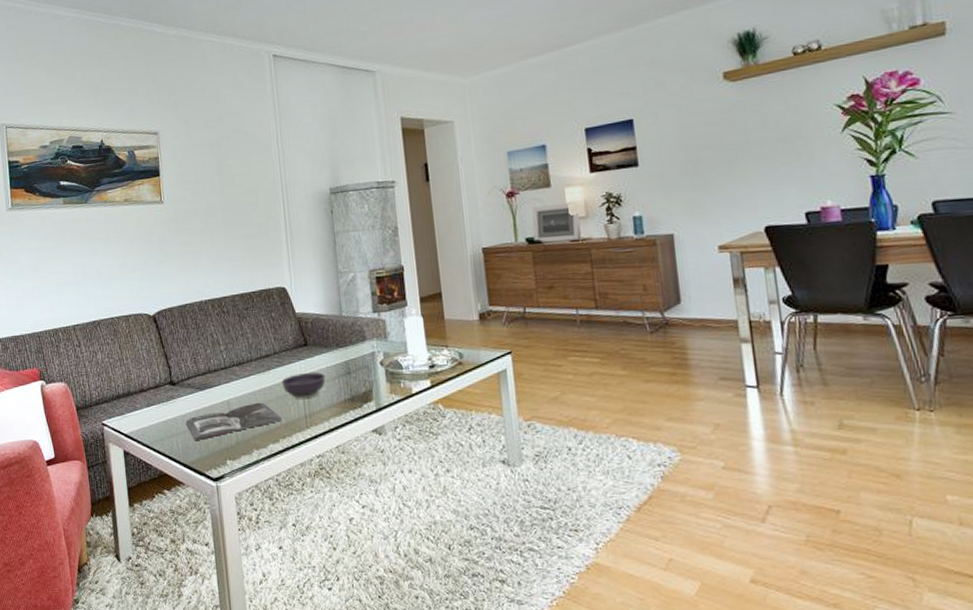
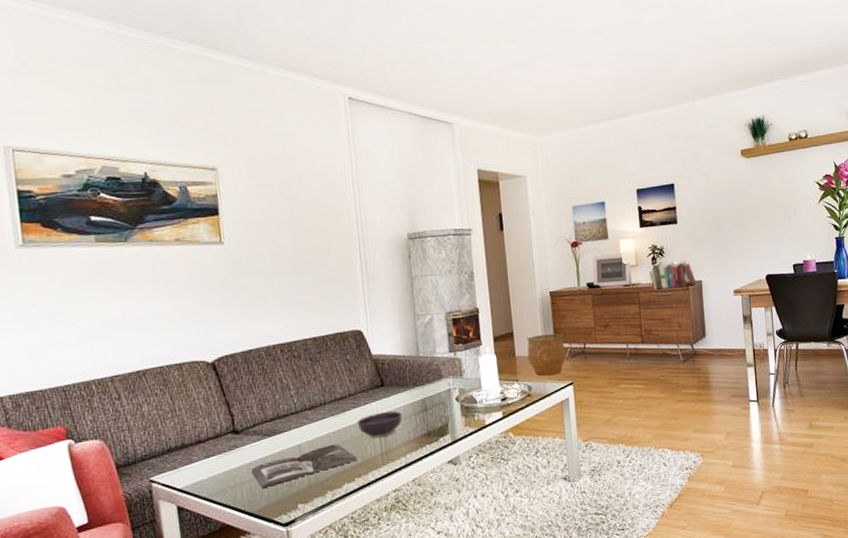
basket: none [456,295,503,343] -> present [526,333,566,377]
books: none [606,209,666,246] -> present [651,259,696,290]

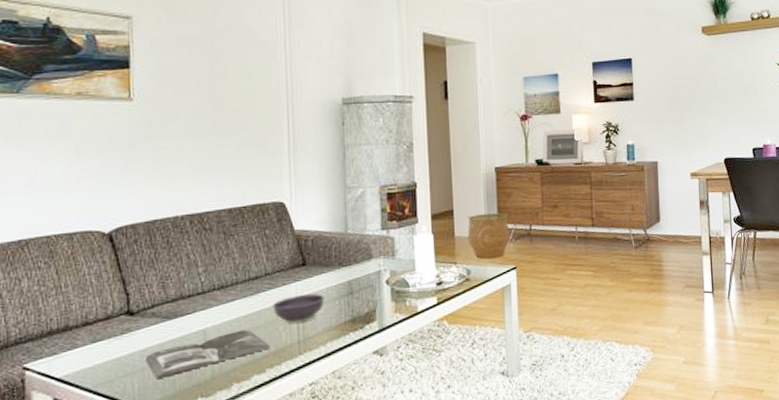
books: present [651,259,696,290] -> none [605,138,652,169]

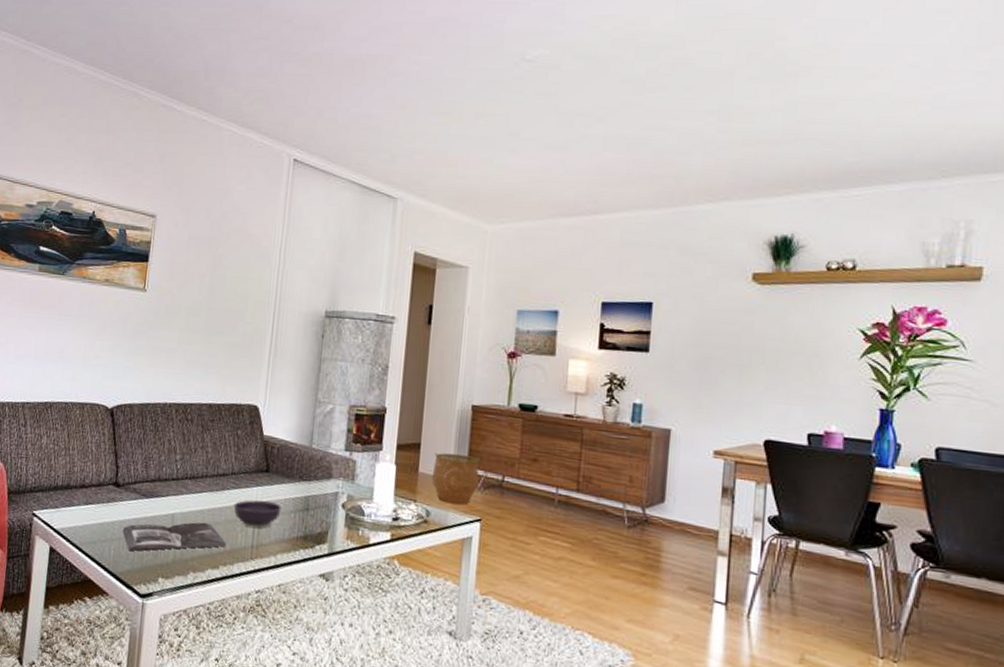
picture frame: present [542,129,584,165] -> none [527,373,579,417]

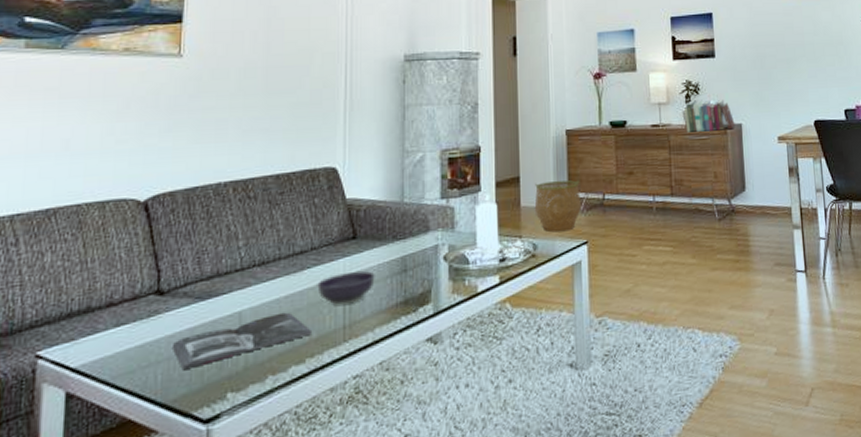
books: none [603,395,663,434] -> present [684,99,735,132]

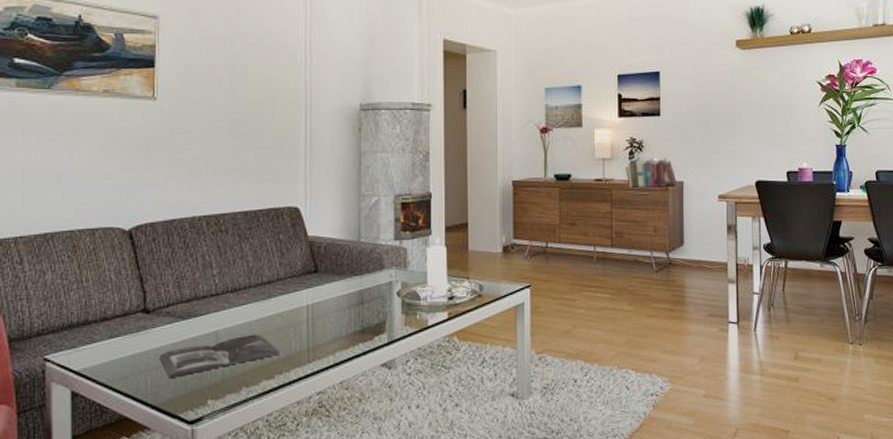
bowl: present [317,271,375,305] -> none [283,302,335,330]
basket: present [534,180,581,233] -> none [481,228,525,276]

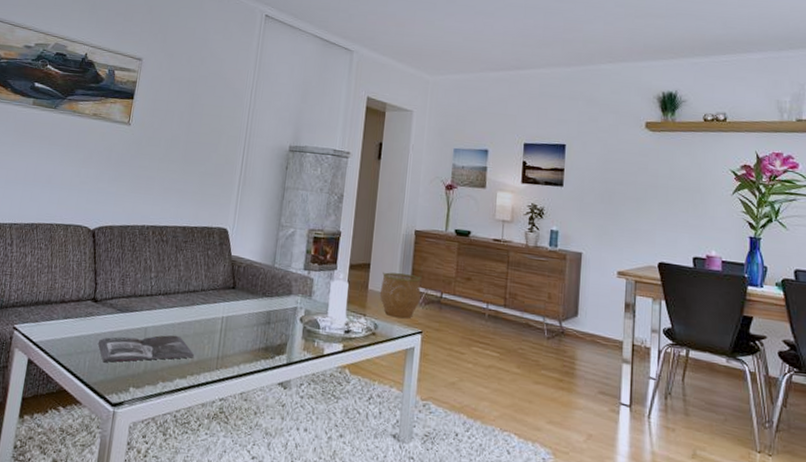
basket: none [481,228,525,276] -> present [379,272,421,319]
books: present [628,156,677,188] -> none [526,222,576,257]

